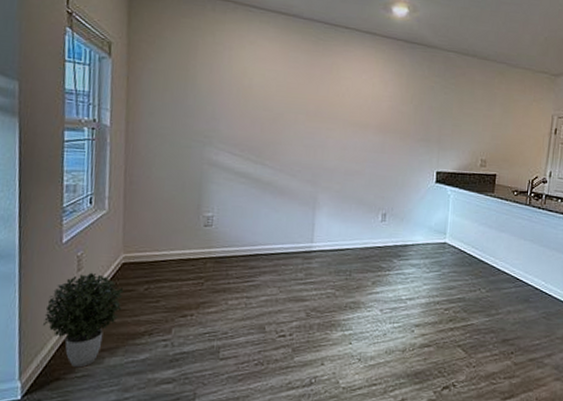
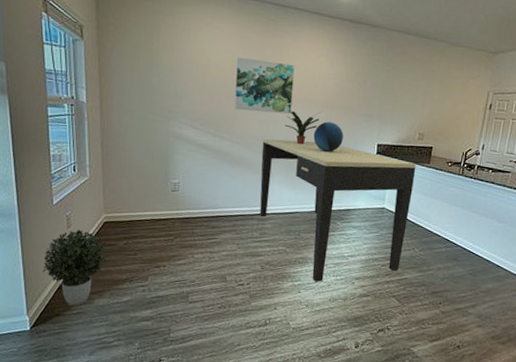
wall art: none [278,77,346,140] -> present [234,57,295,115]
dining table: none [305,166,480,331] -> present [259,139,417,282]
potted plant: none [334,135,376,173] -> present [284,110,323,145]
decorative globe: none [366,147,399,181] -> present [313,121,343,152]

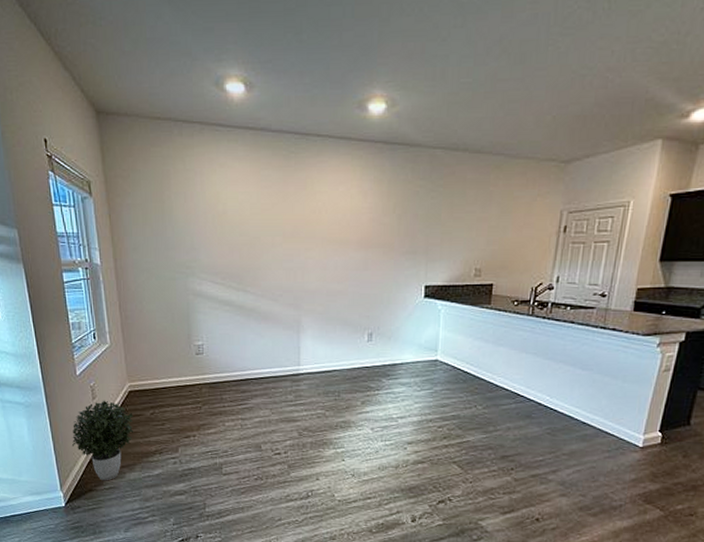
wall art: present [234,57,295,115] -> none [255,198,322,259]
dining table: present [259,139,417,282] -> none [291,288,474,448]
potted plant: present [284,110,323,145] -> none [314,251,357,293]
decorative globe: present [313,121,343,152] -> none [348,264,383,299]

